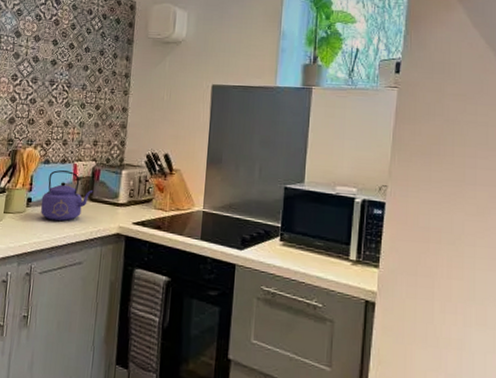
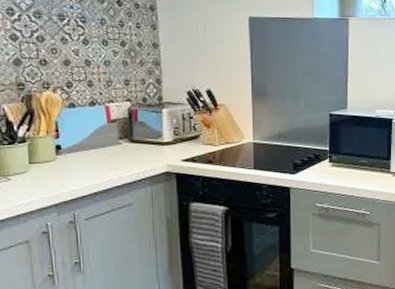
kettle: present [41,170,93,222] -> none [73,114,133,167]

